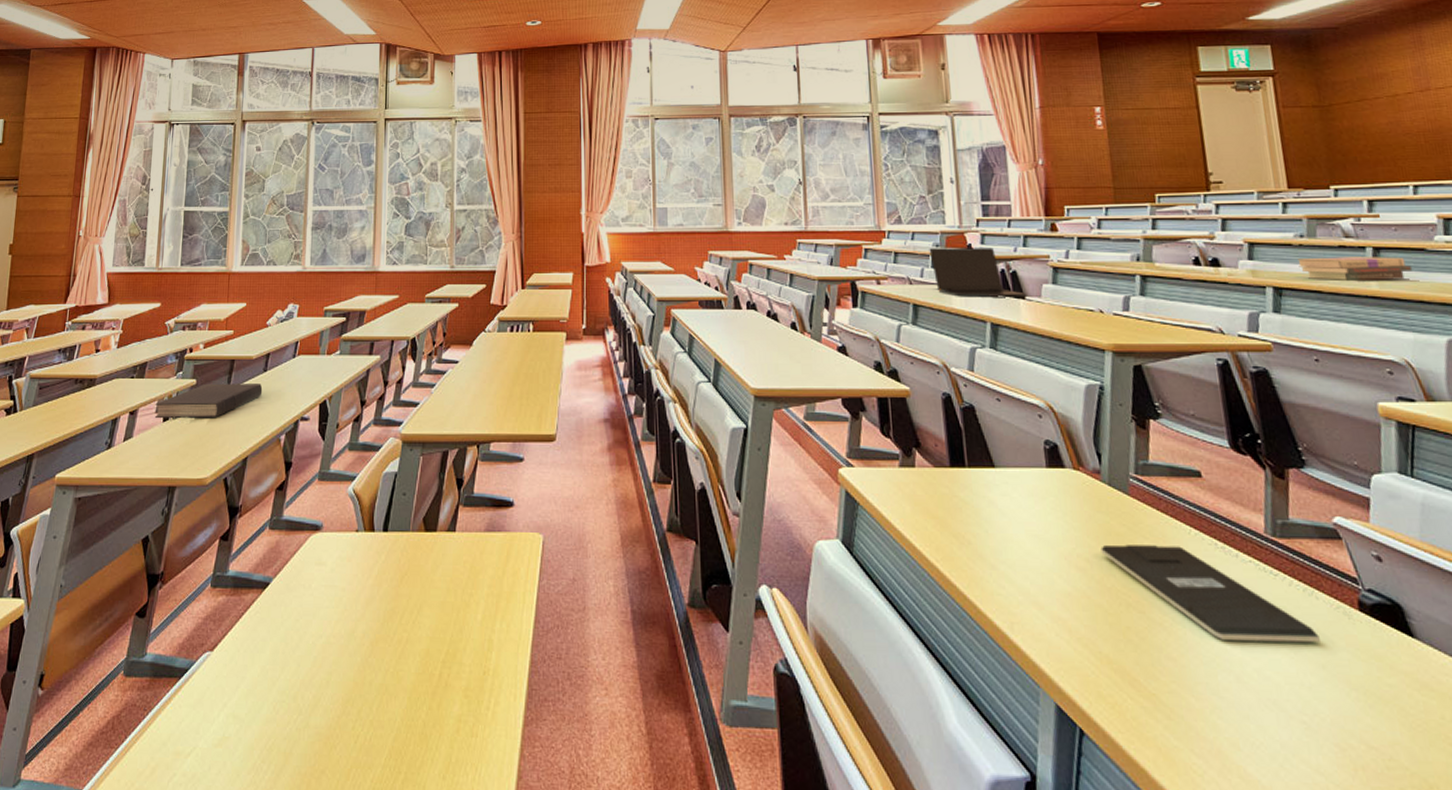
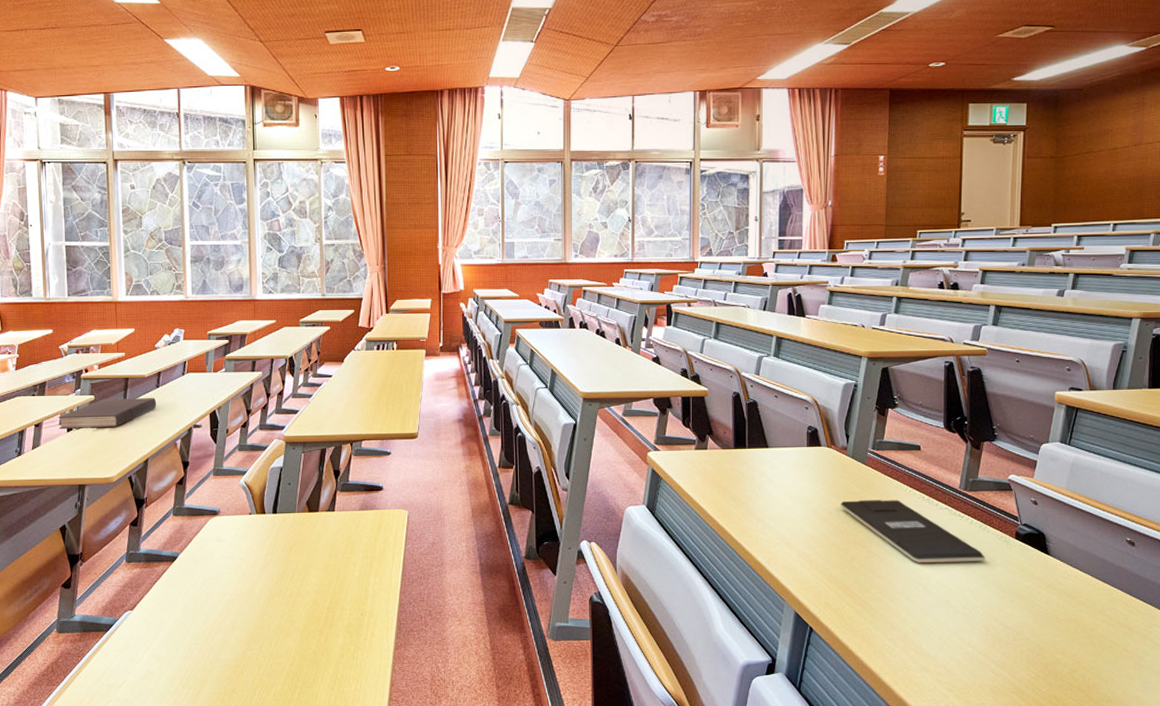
laptop: present [929,248,1027,297] -> none [733,275,807,316]
books: present [1297,257,1413,282] -> none [1017,281,1100,301]

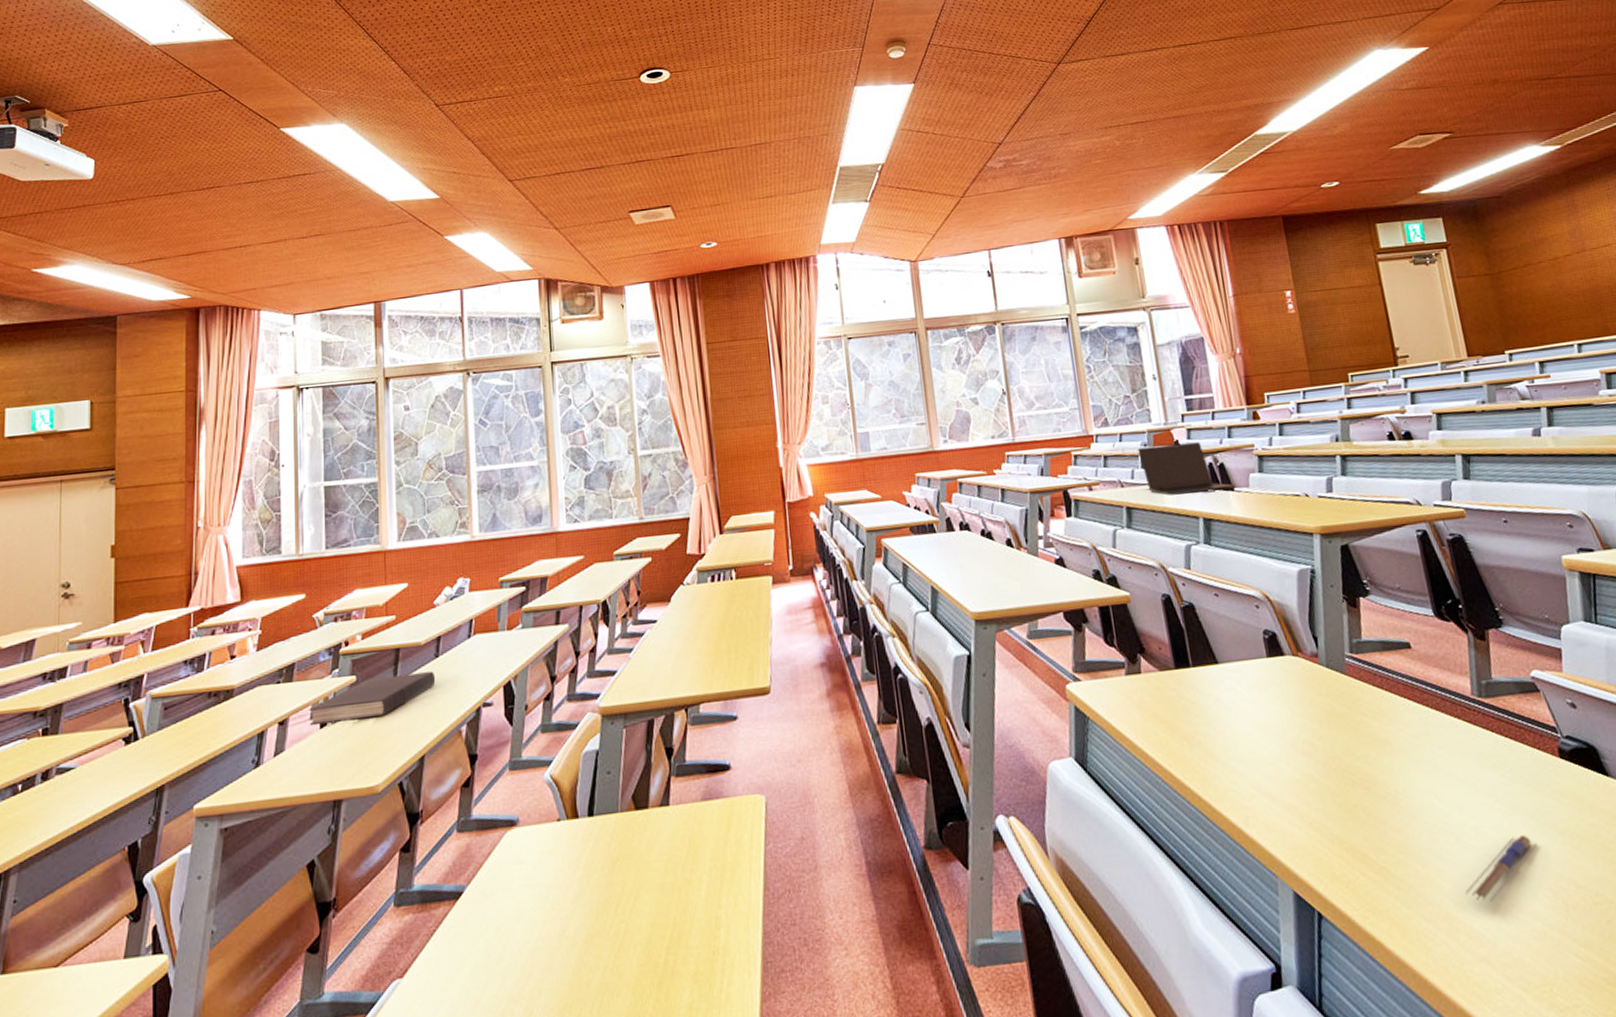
laptop: none [733,275,807,316] -> present [1137,442,1236,496]
calculator: present [840,500,985,563] -> none [1324,718,1528,804]
pen: none [922,589,983,632] -> present [1465,835,1537,902]

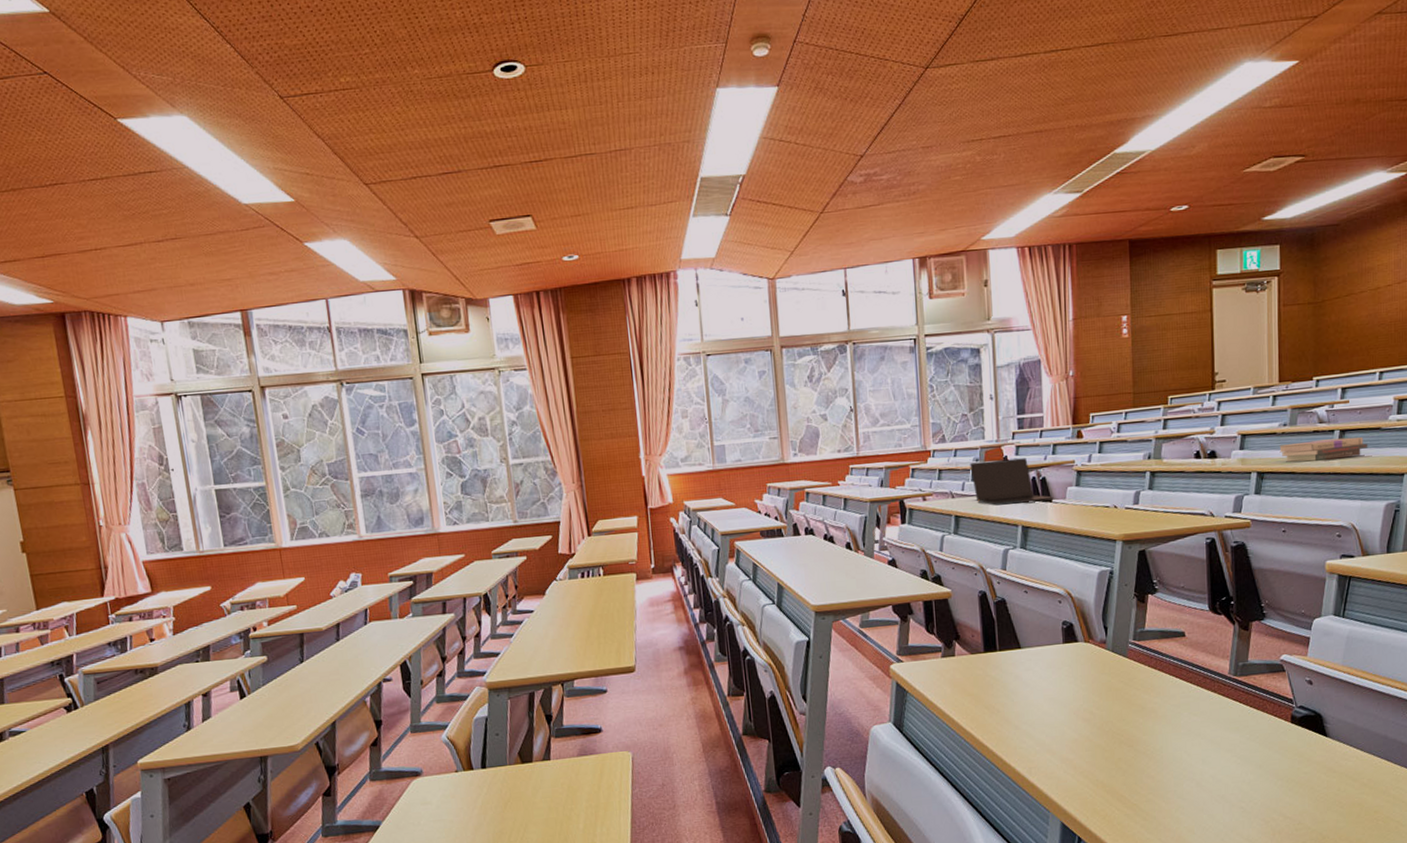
book: present [309,671,436,726] -> none [228,653,339,698]
pen: present [1465,835,1537,902] -> none [1197,781,1260,829]
books: none [1481,414,1583,444] -> present [1279,437,1368,463]

